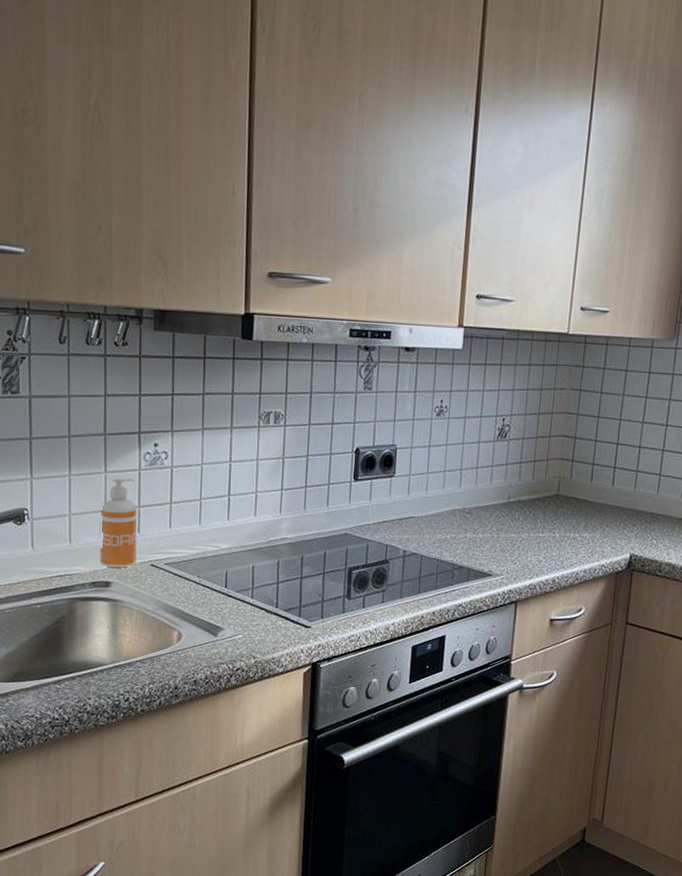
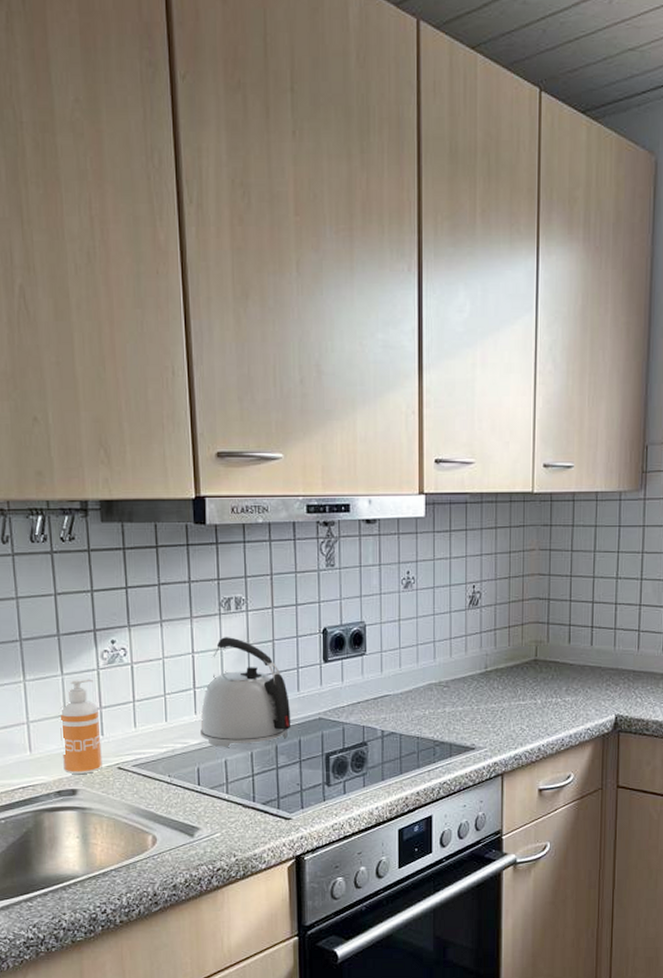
kettle: none [231,449,319,554] -> present [200,637,291,747]

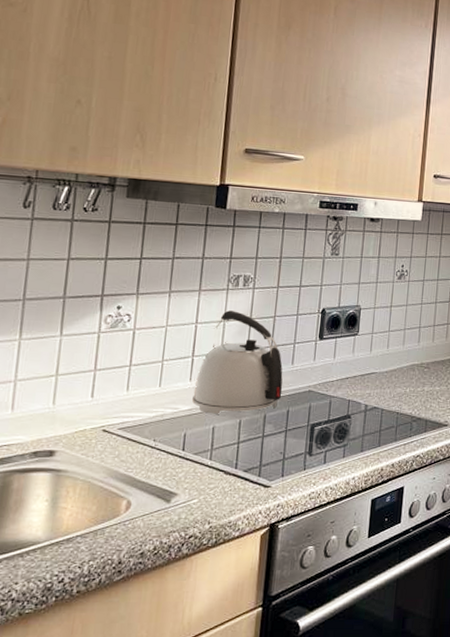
soap dispenser: present [59,679,102,775] -> none [45,340,93,436]

